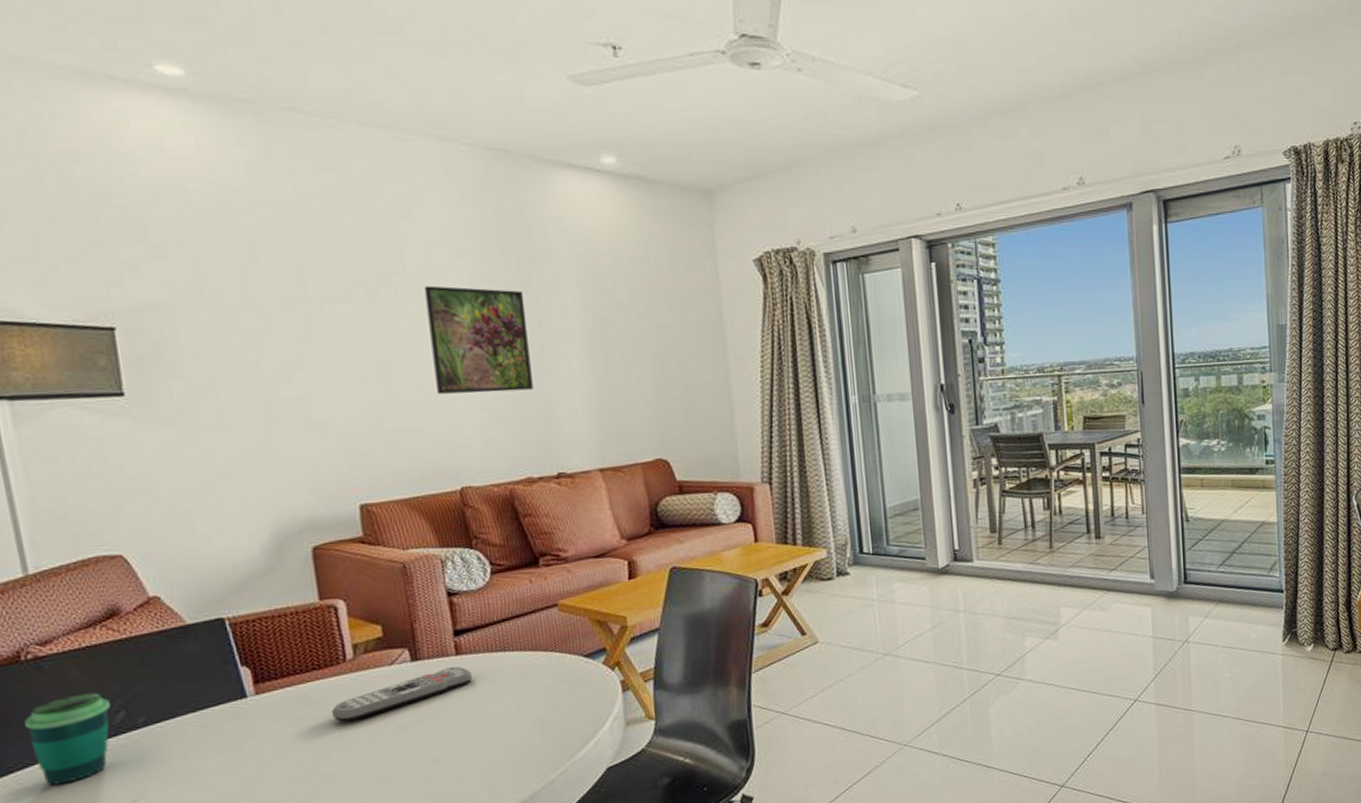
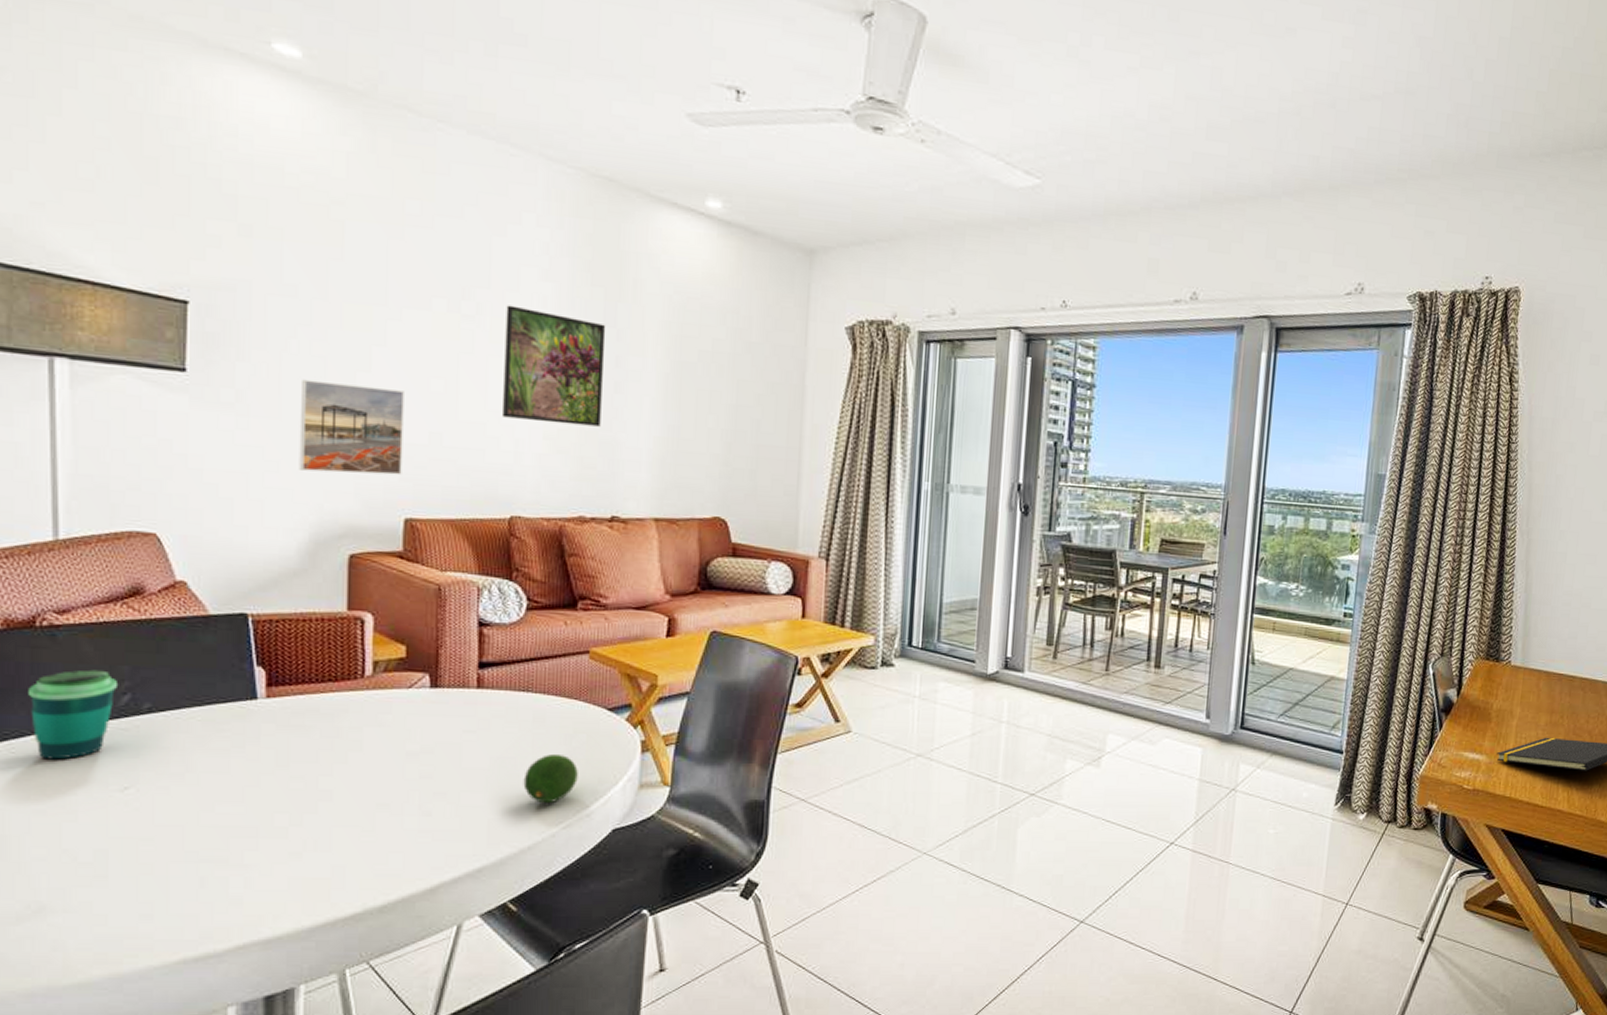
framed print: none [238,383,350,474] -> present [299,379,404,475]
remote control: present [331,666,472,722] -> none [340,699,490,740]
fruit: none [514,705,566,754] -> present [523,753,578,804]

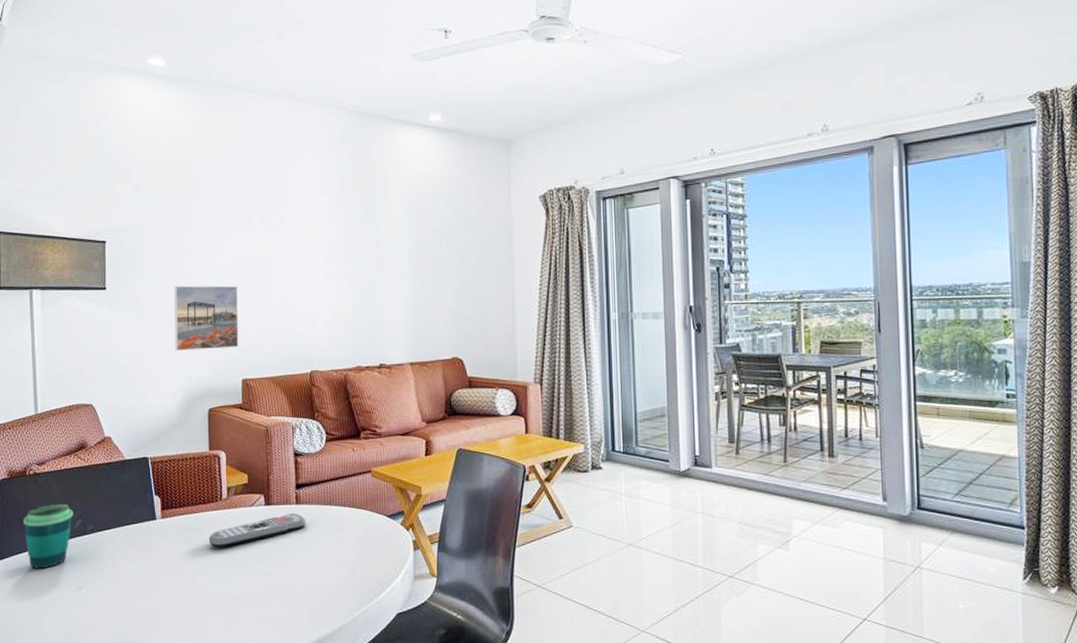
remote control: none [340,699,490,740] -> present [208,513,305,547]
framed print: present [503,305,606,427] -> none [299,214,368,298]
fruit: present [523,753,578,804] -> none [331,553,369,594]

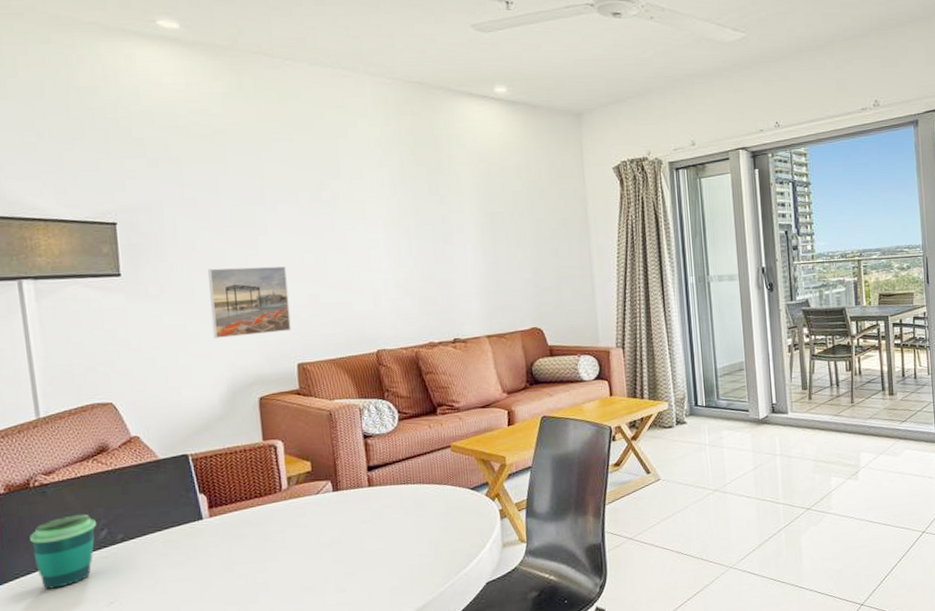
remote control: present [208,513,305,547] -> none [268,496,381,540]

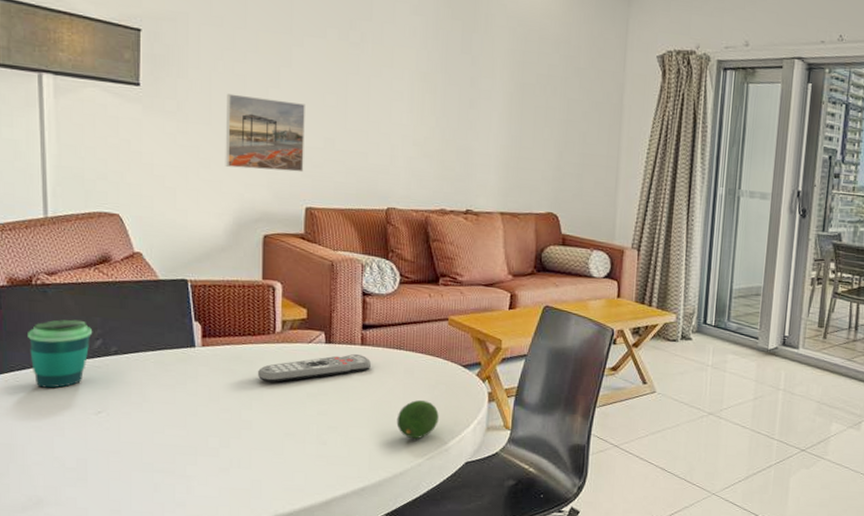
remote control: none [268,496,381,540] -> present [257,353,371,382]
fruit: none [413,529,455,570] -> present [396,399,439,440]

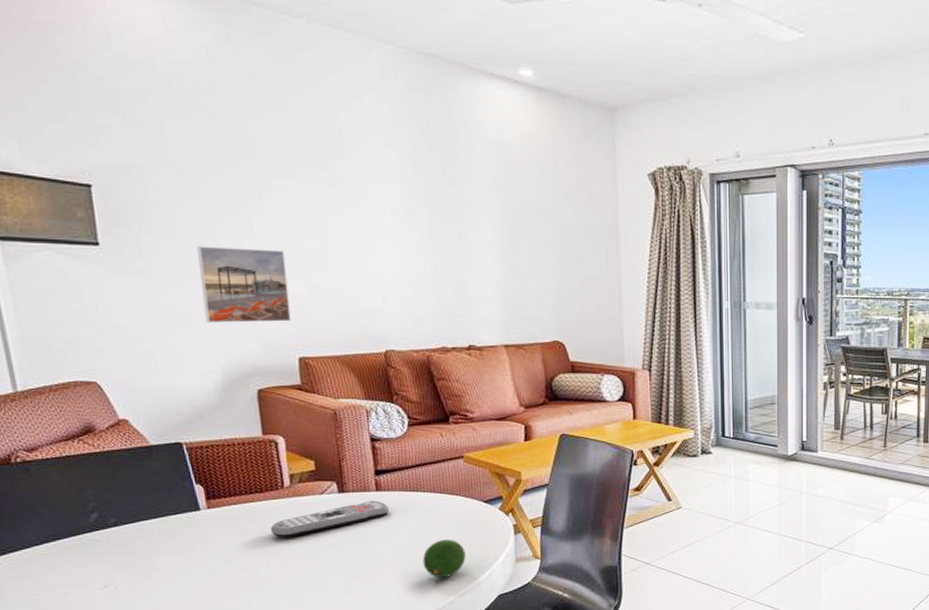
cup: present [28,319,93,388] -> none [15,494,87,568]

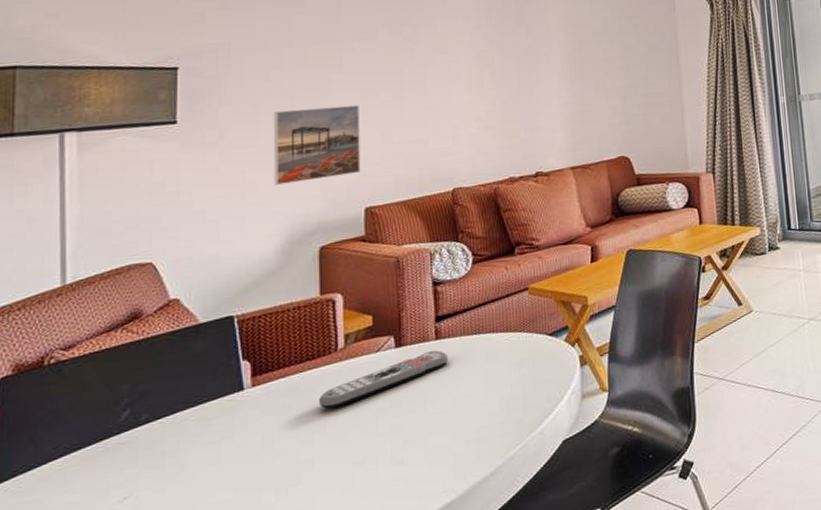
fruit: present [422,539,466,578] -> none [481,382,529,431]

